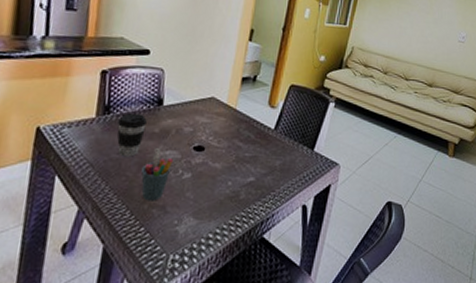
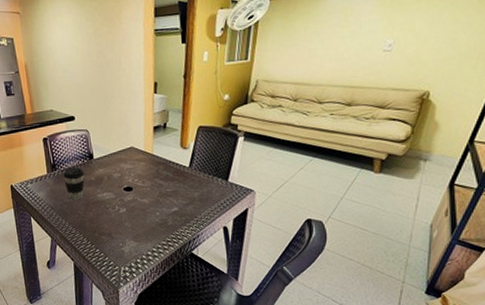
pen holder: present [141,148,173,201] -> none [88,192,110,231]

